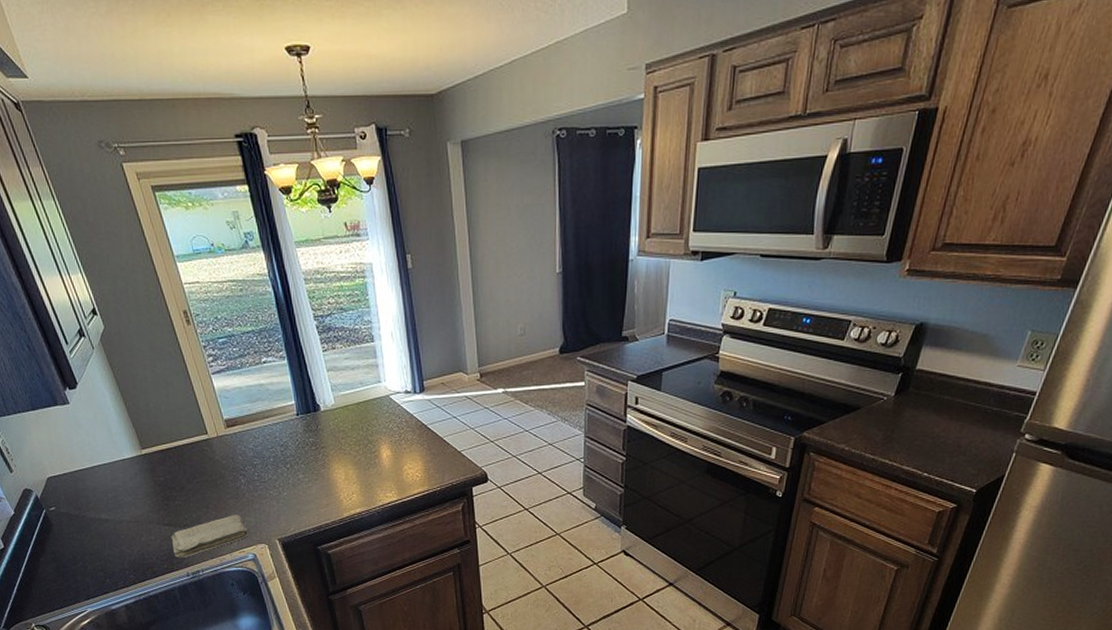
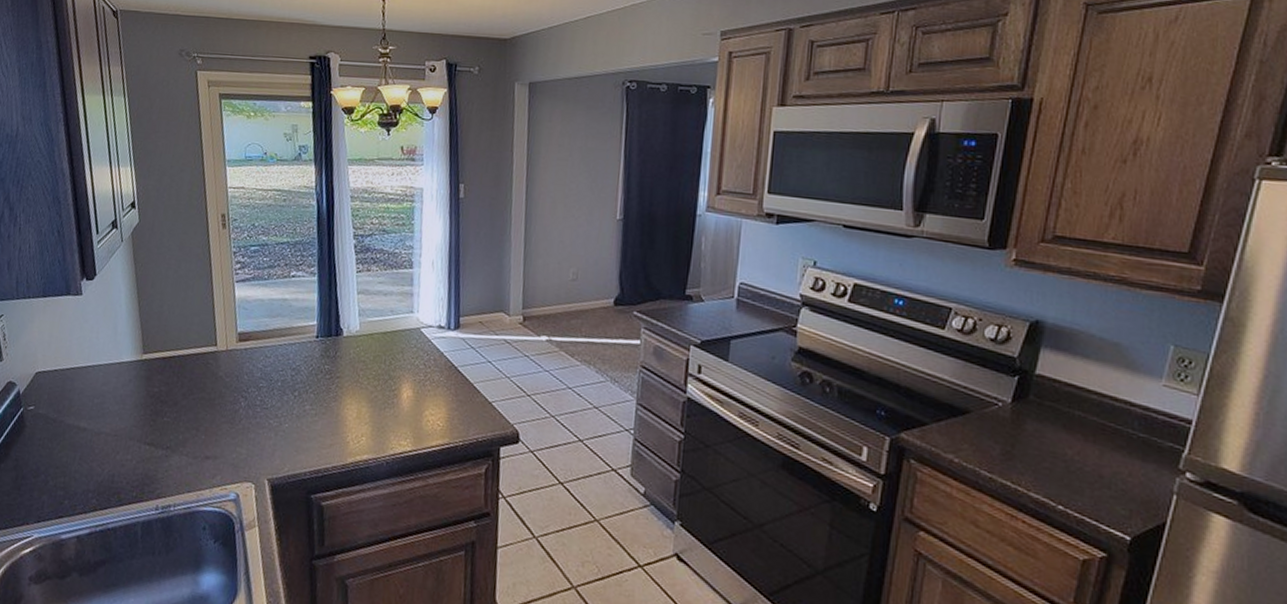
washcloth: present [171,514,249,557] -> none [147,442,237,487]

